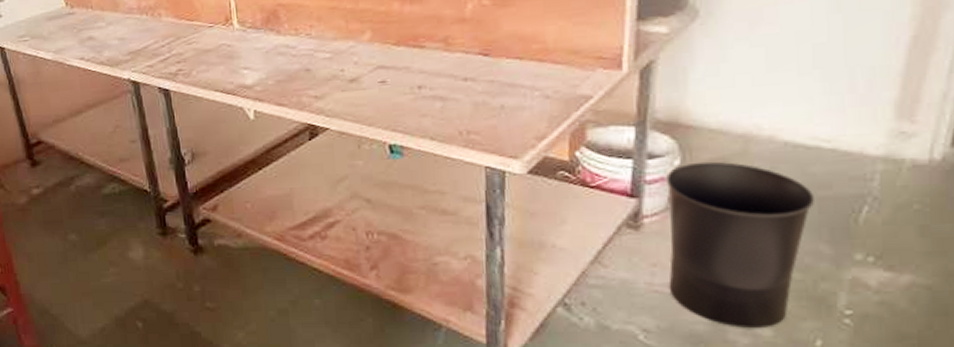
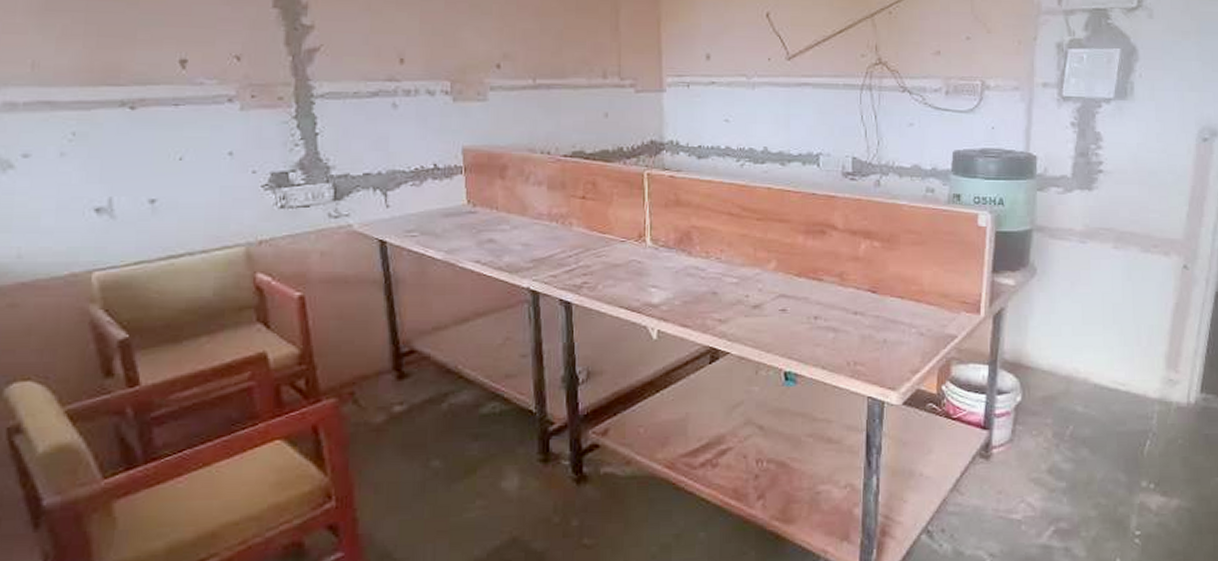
waste bin: present [666,161,816,328] -> none [1010,398,1115,550]

